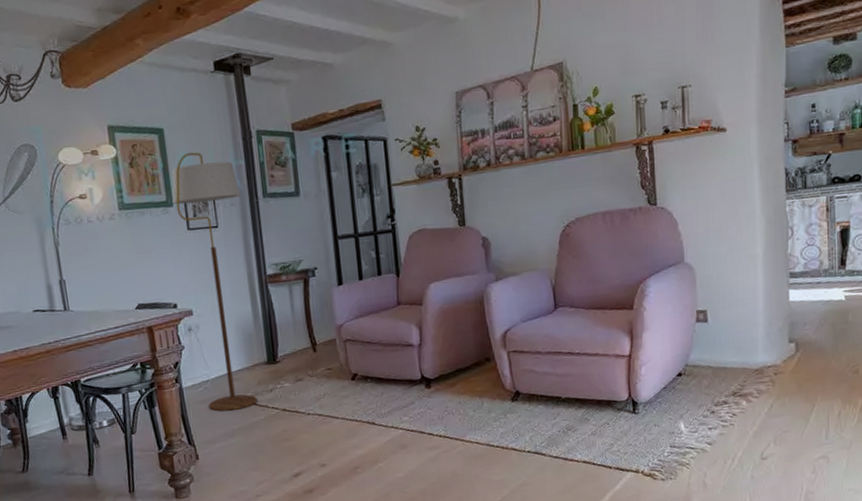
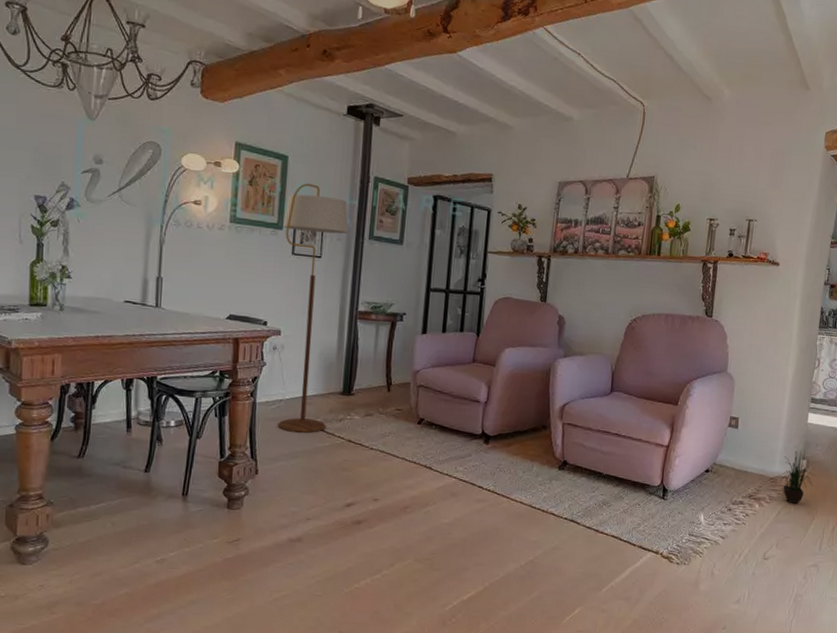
potted plant: none [767,331,807,394] -> present [780,449,813,505]

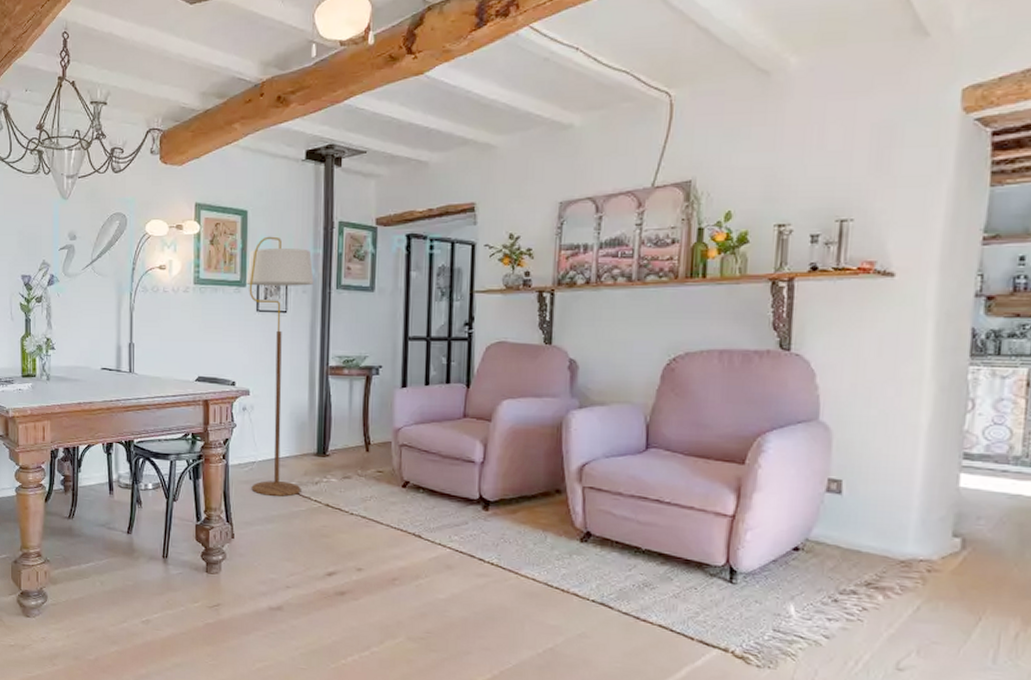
potted plant: present [780,449,813,505] -> none [918,523,975,599]

